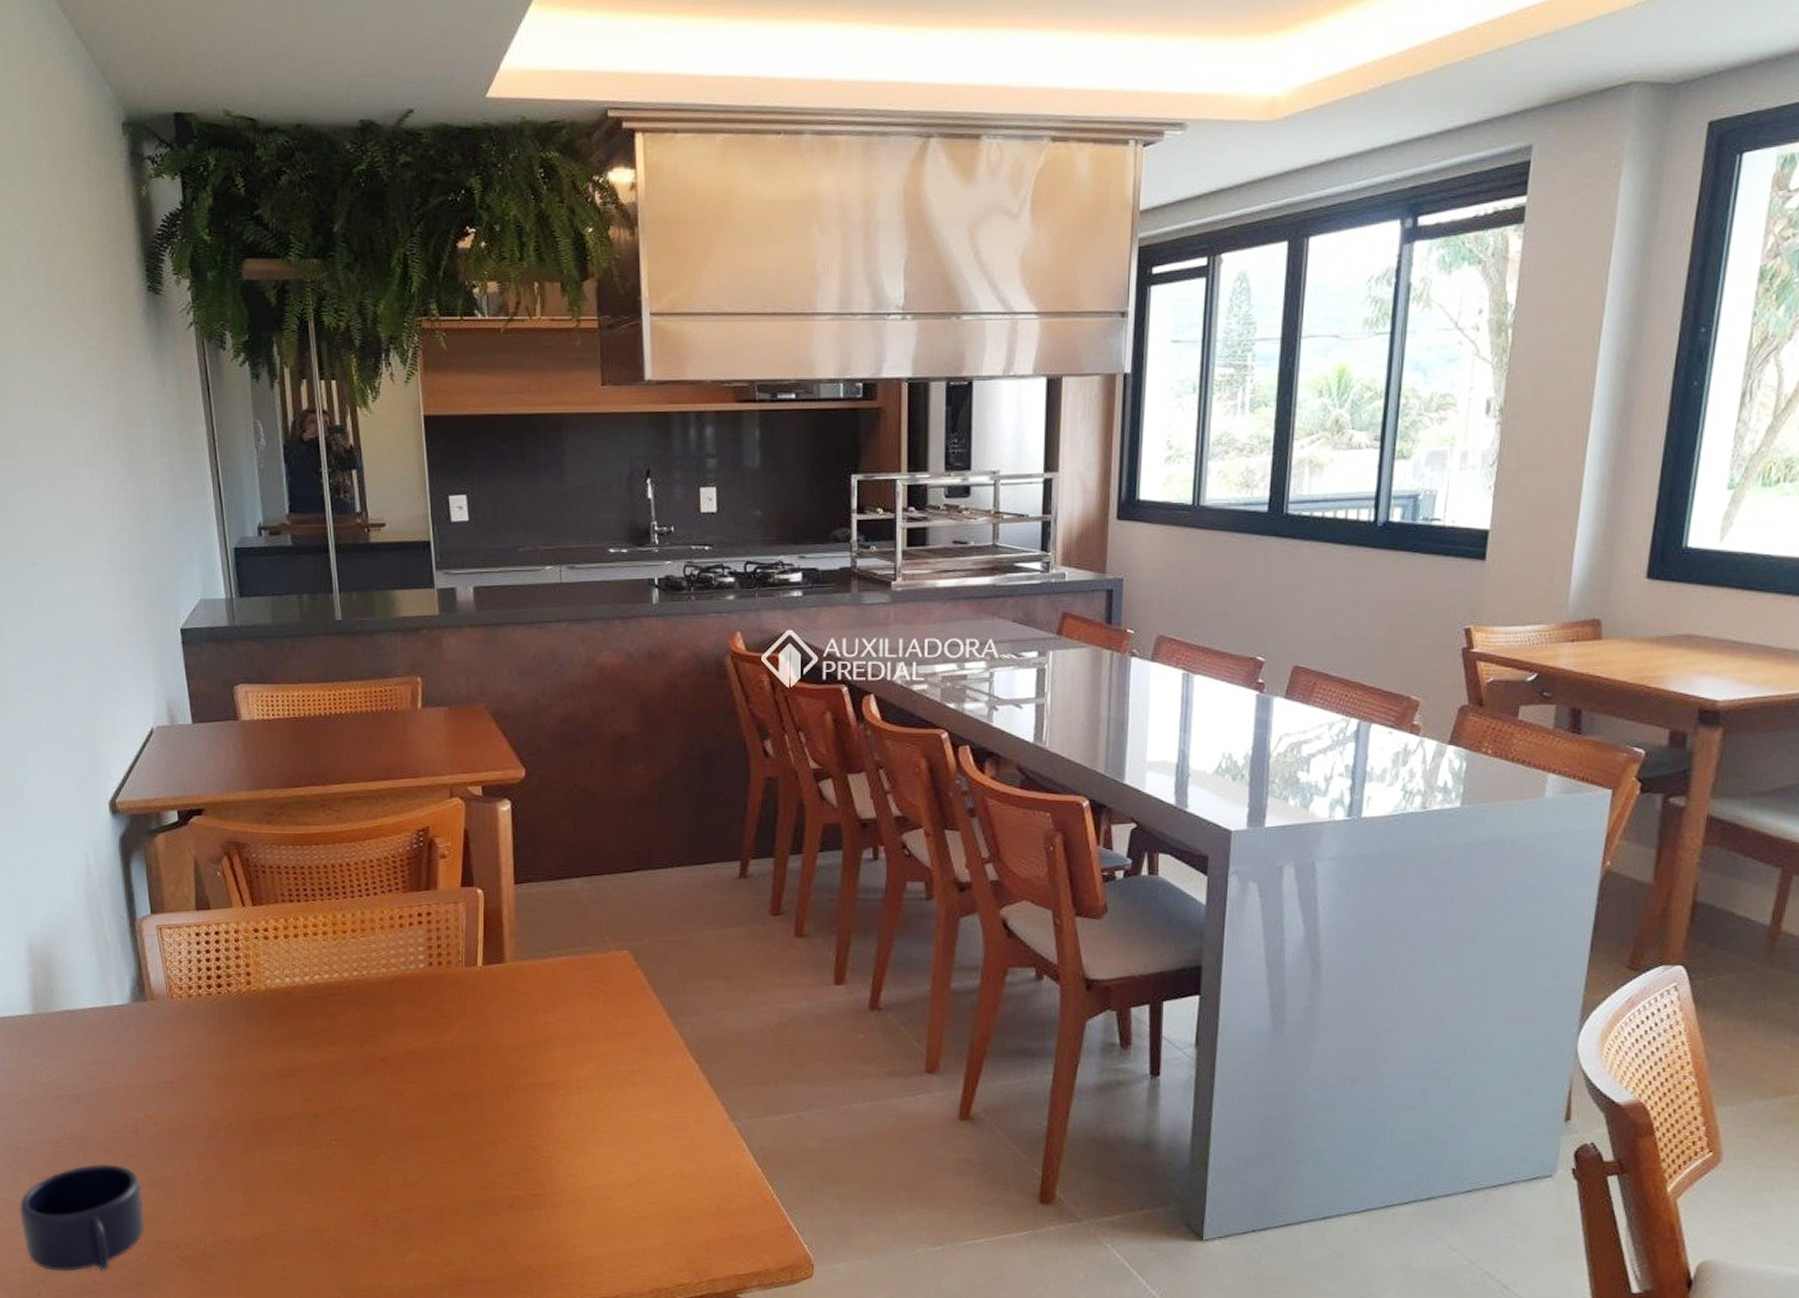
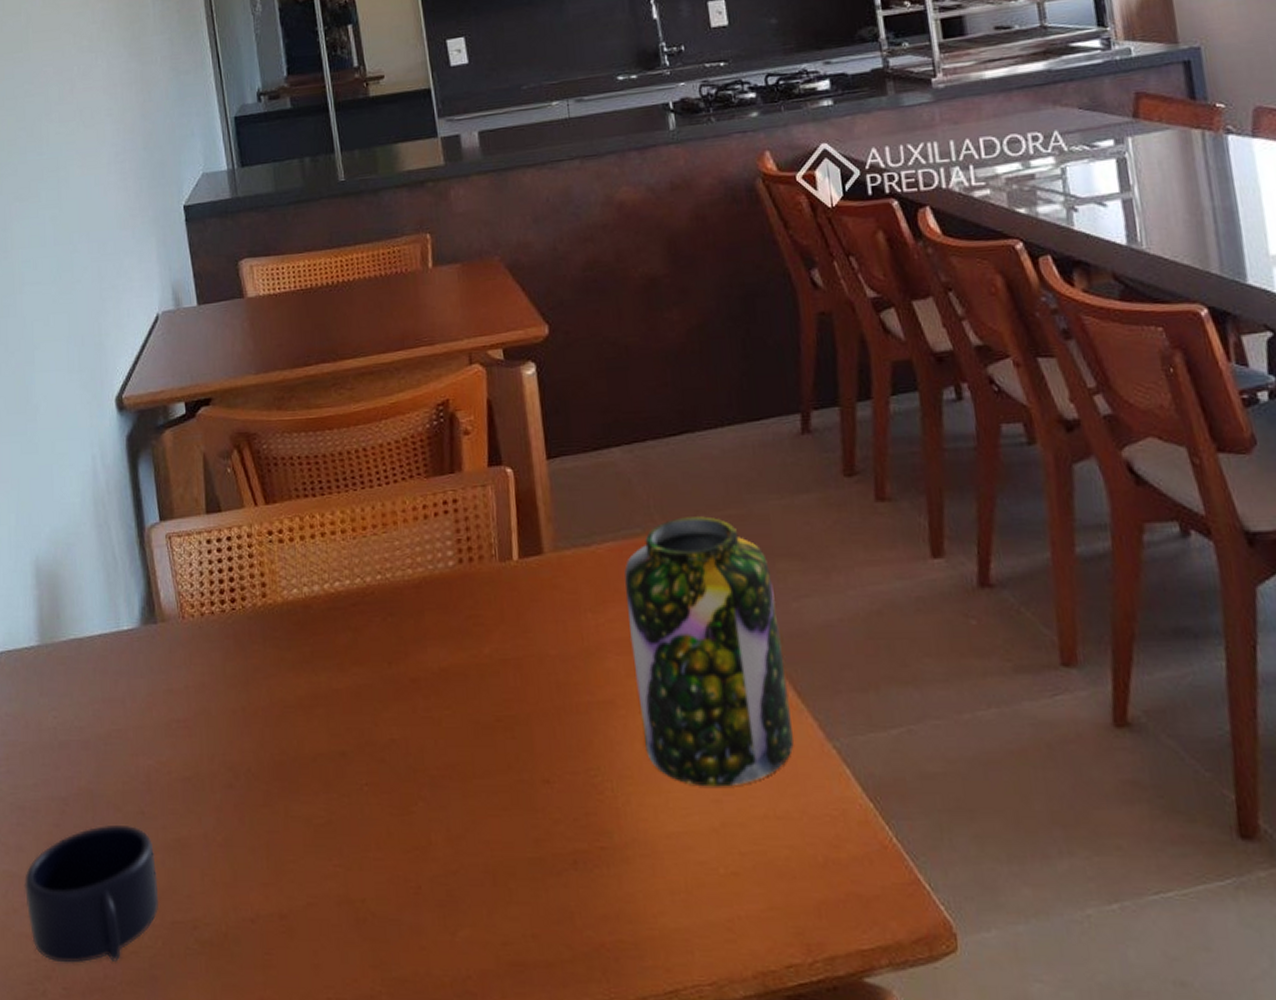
jar: none [573,940,703,1153] -> present [624,516,794,787]

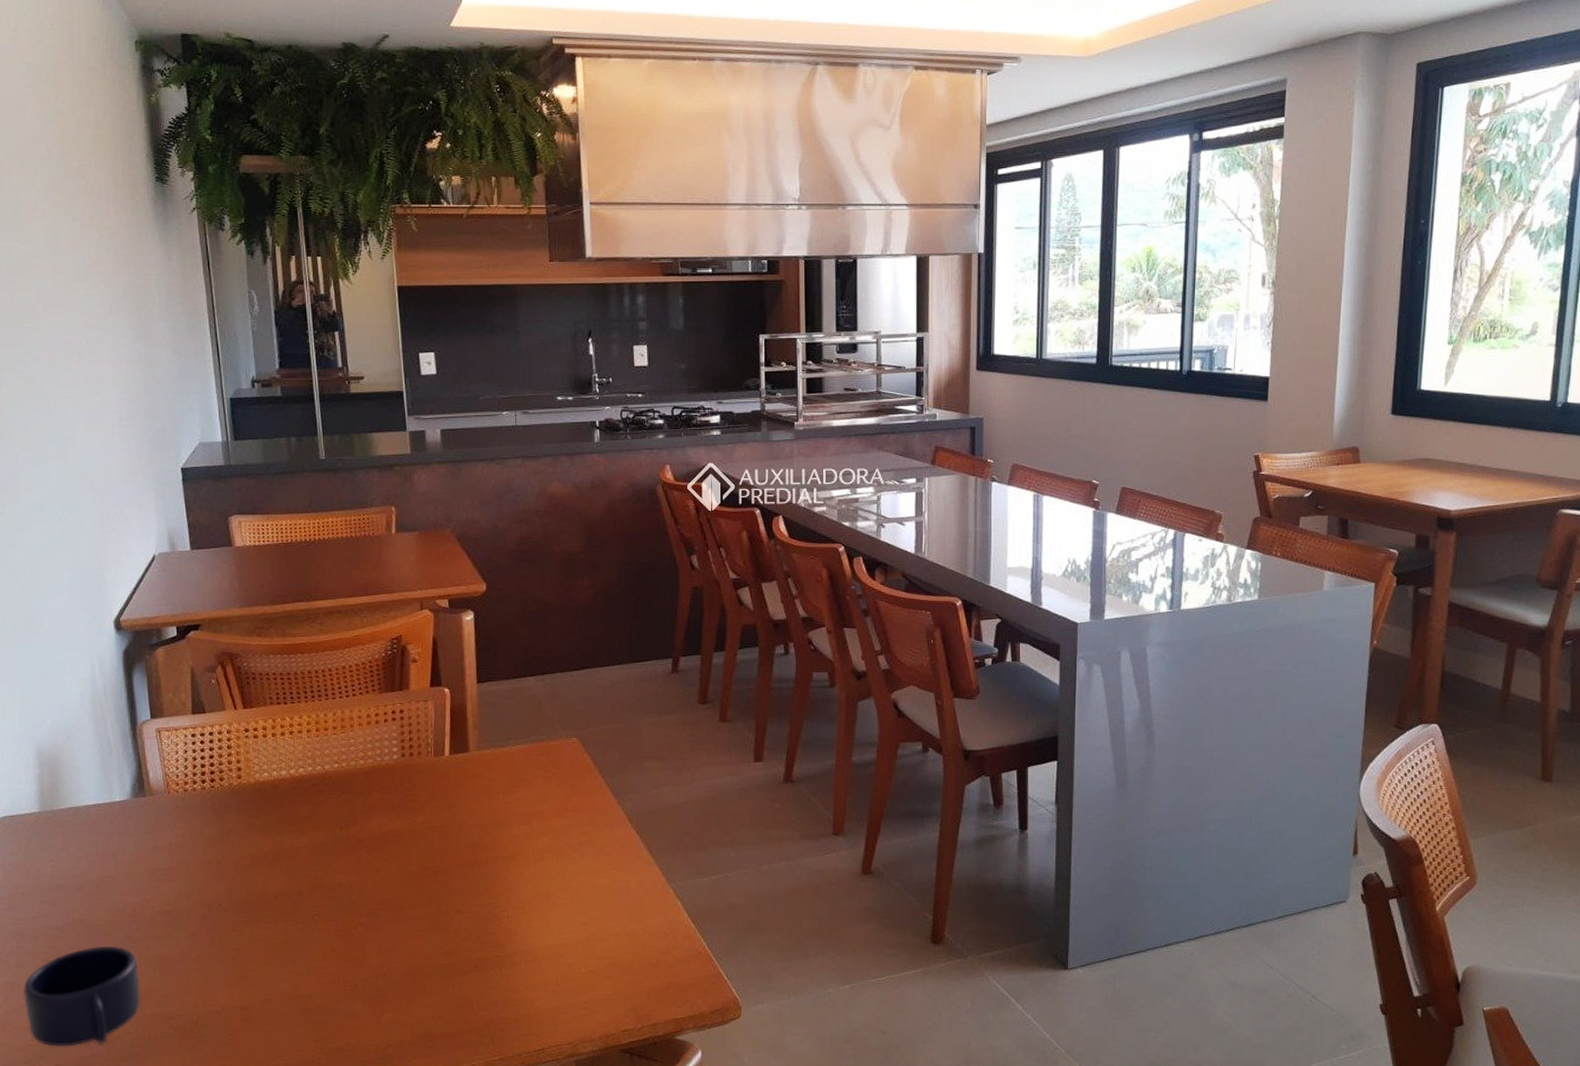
jar: present [624,516,794,787] -> none [529,729,643,914]

